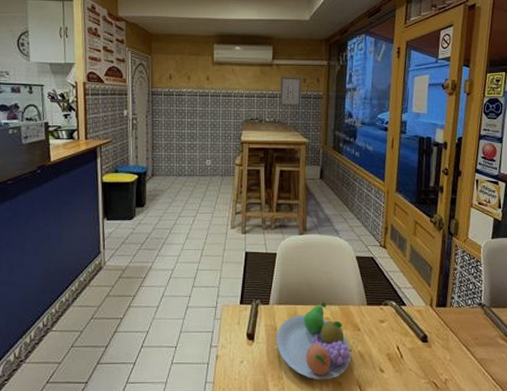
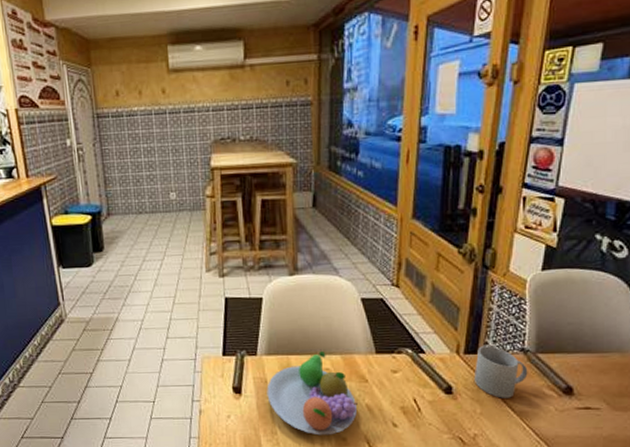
wall art: present [280,77,302,107] -> none [255,79,285,119]
mug: none [444,300,485,347] -> present [475,346,528,398]

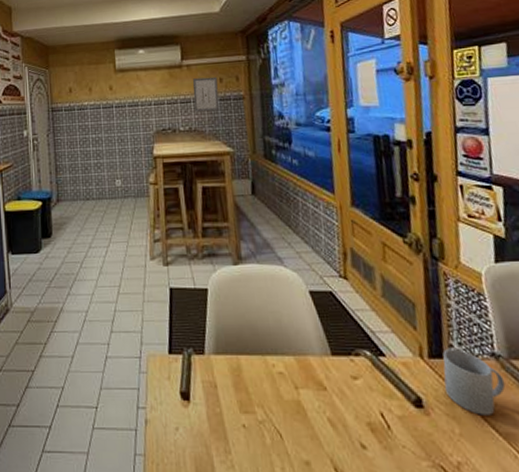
wall art: none [255,79,285,119] -> present [192,76,219,112]
fruit bowl: present [267,350,358,436] -> none [217,350,319,457]

